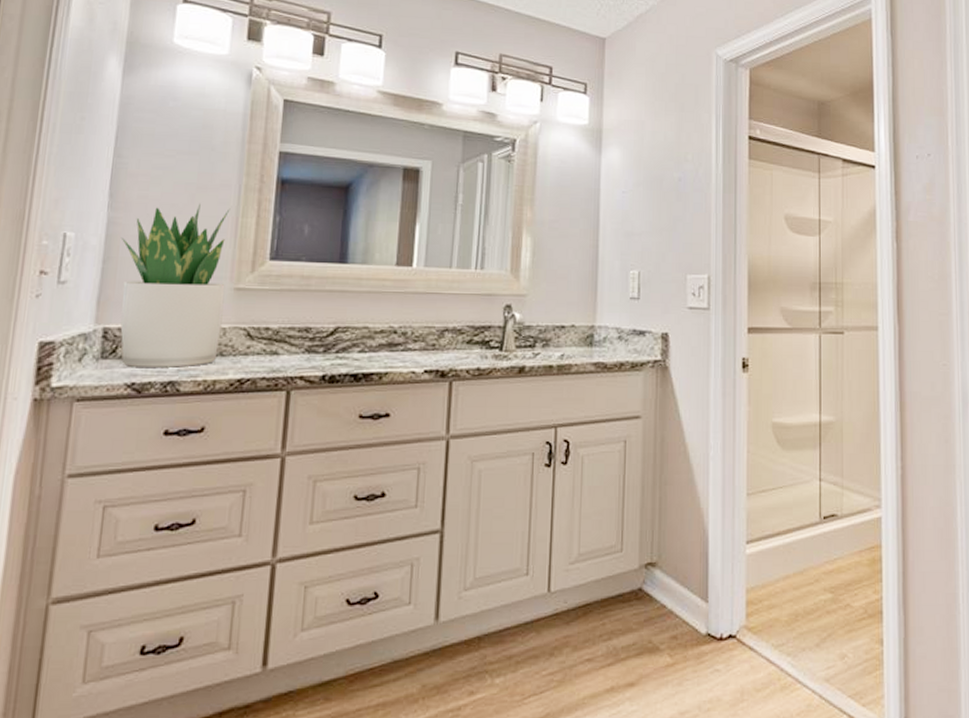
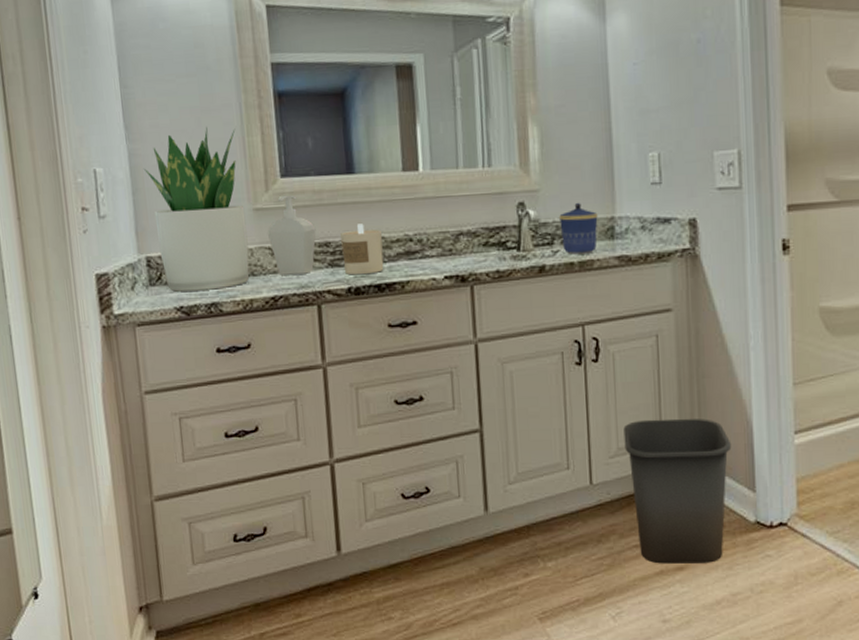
soap bottle: none [245,277,298,358] -> present [267,194,316,275]
candle: none [321,312,366,363] -> present [341,224,384,276]
decorative jar: none [543,309,579,359] -> present [559,202,598,255]
waste bin: none [585,525,688,680] -> present [623,418,732,564]

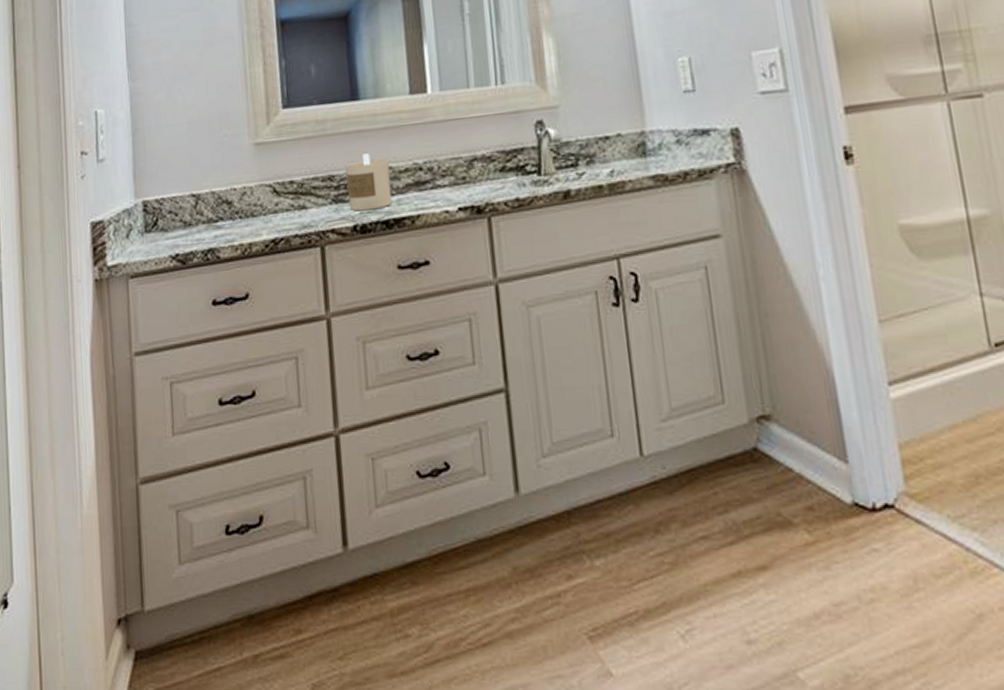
planter: present [143,126,250,292] -> none [144,60,249,238]
soap bottle: present [267,194,316,275] -> none [268,126,320,215]
decorative jar: present [559,202,598,255] -> none [582,116,627,177]
waste bin: present [623,418,732,564] -> none [675,368,816,562]

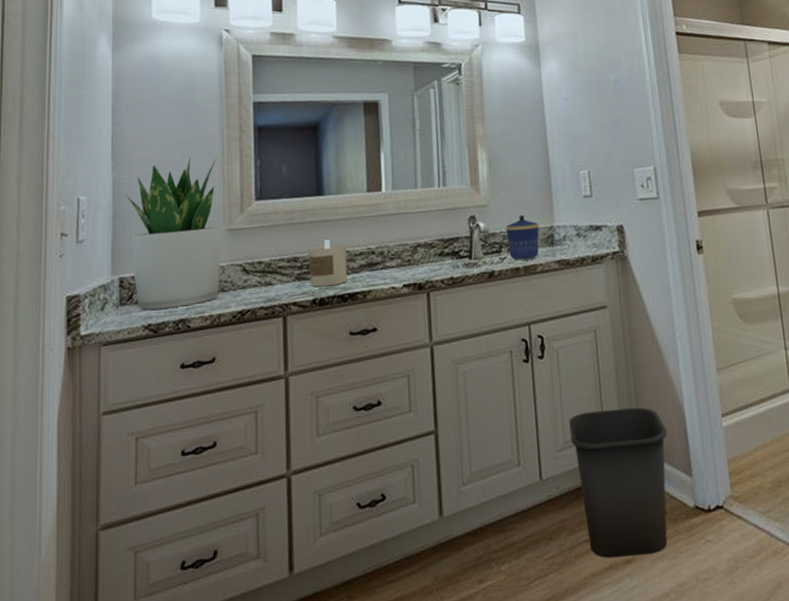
planter: none [144,60,249,238] -> present [126,157,220,310]
decorative jar: none [582,116,627,177] -> present [506,214,539,261]
waste bin: none [675,368,816,562] -> present [569,407,668,558]

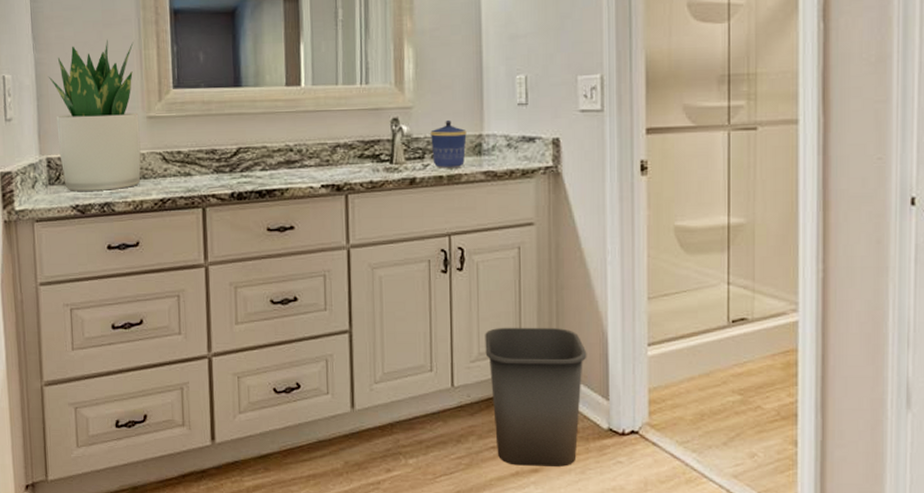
candle: present [308,239,348,288] -> none [226,133,265,181]

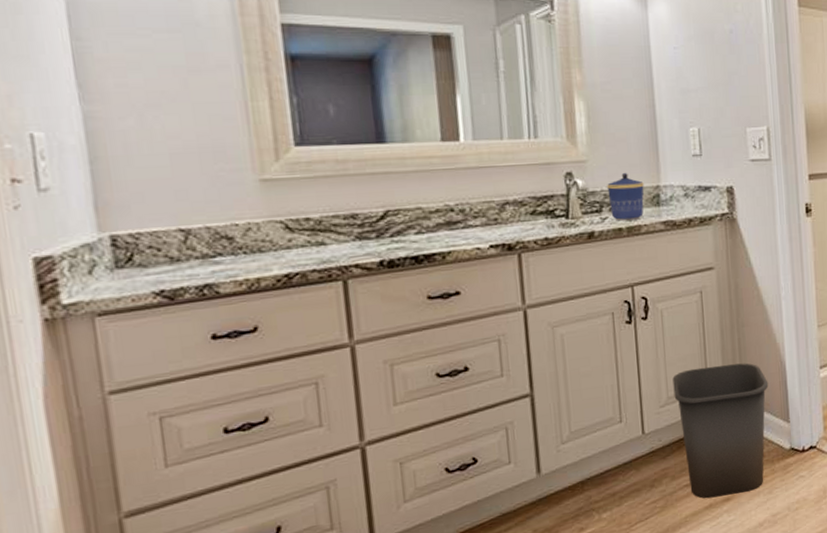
planter: present [48,39,141,191] -> none [105,88,256,274]

